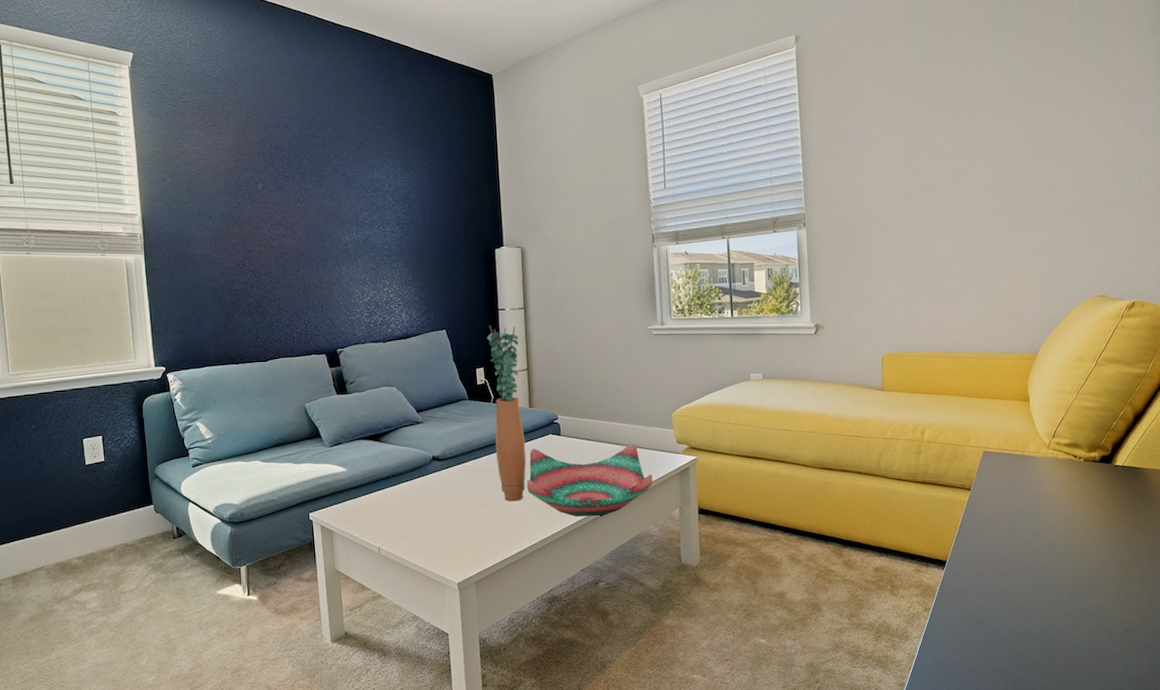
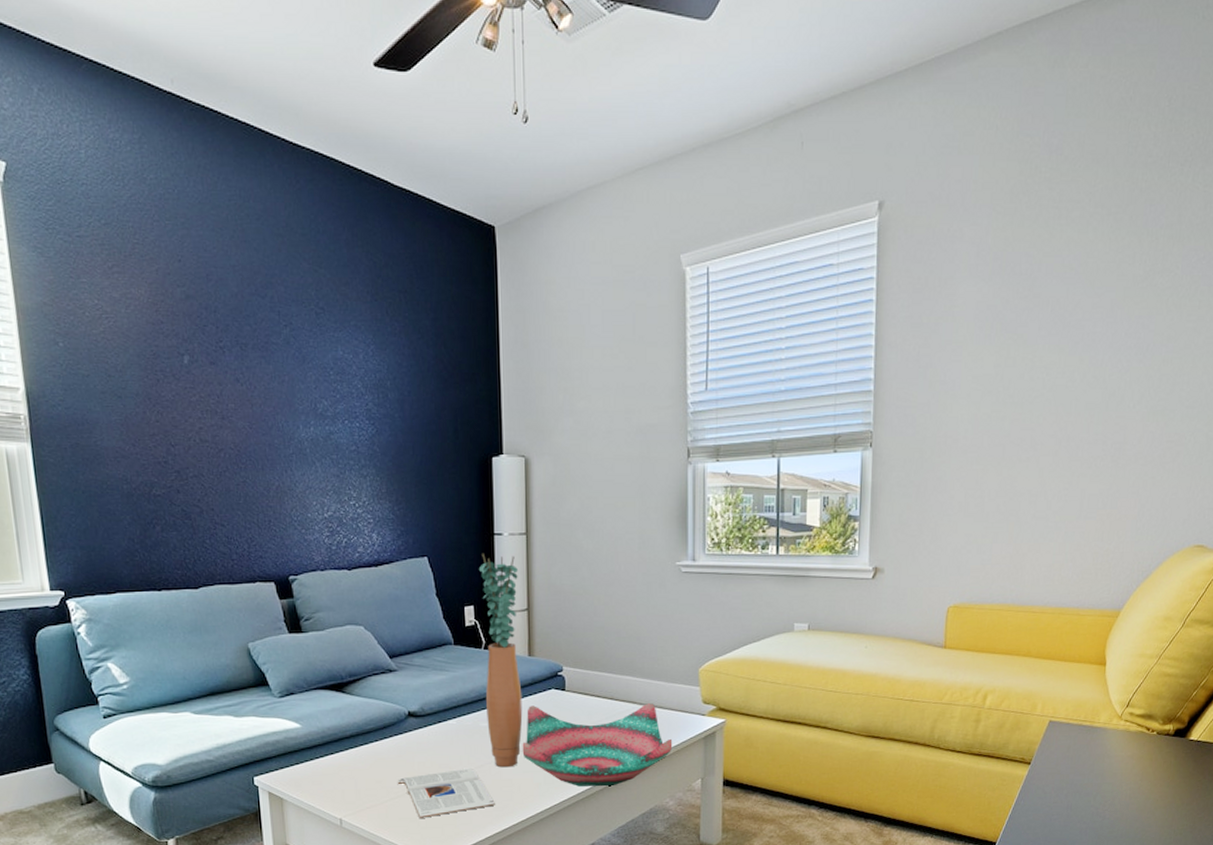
magazine: none [424,502,506,546] -> present [397,768,495,818]

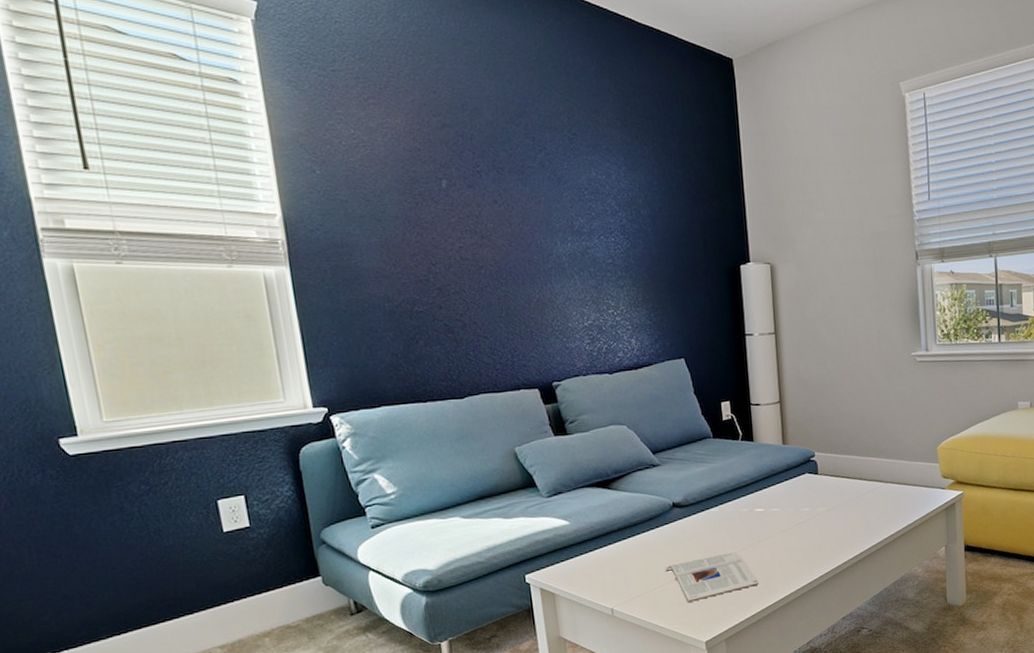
vase: present [478,553,523,768] -> none [732,352,780,549]
decorative bowl: present [522,702,673,786] -> none [781,480,918,562]

